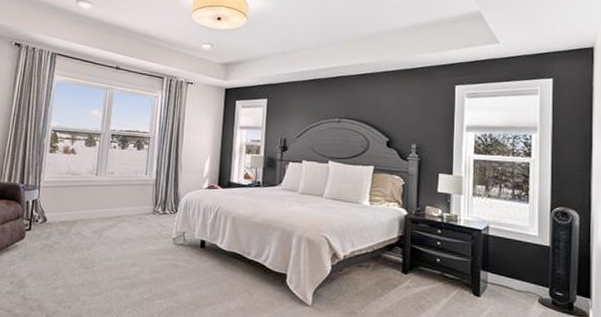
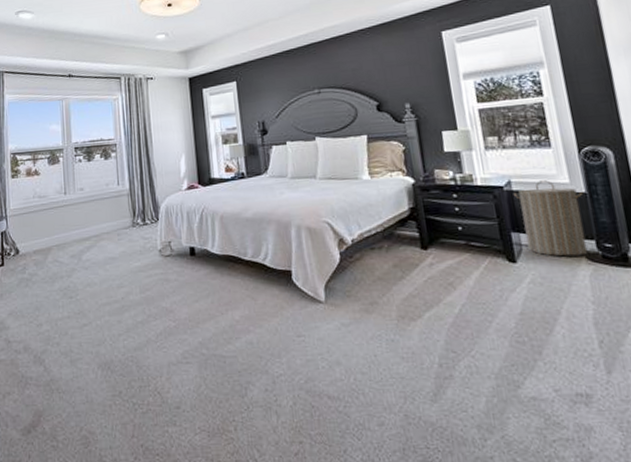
laundry hamper: none [488,230,549,299] -> present [513,180,588,257]

